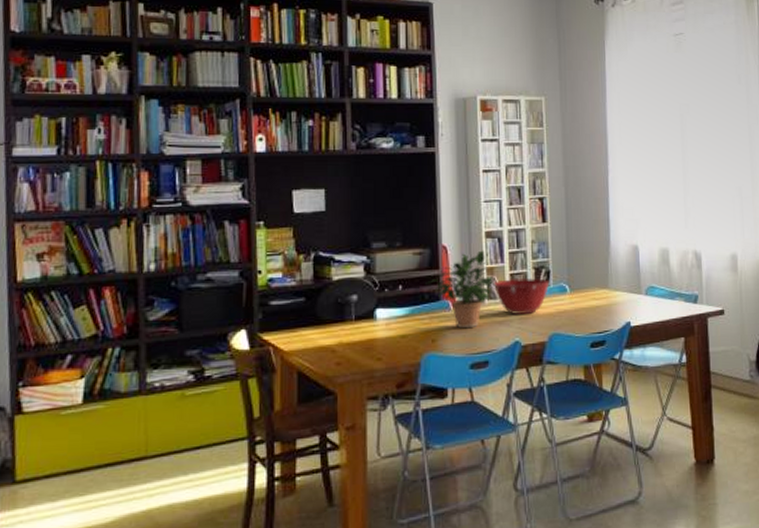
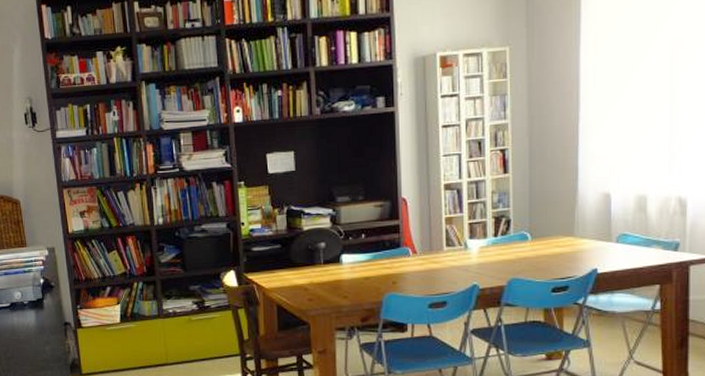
potted plant: present [425,250,497,329] -> none [386,201,455,273]
mixing bowl: present [494,278,550,316] -> none [453,227,510,261]

